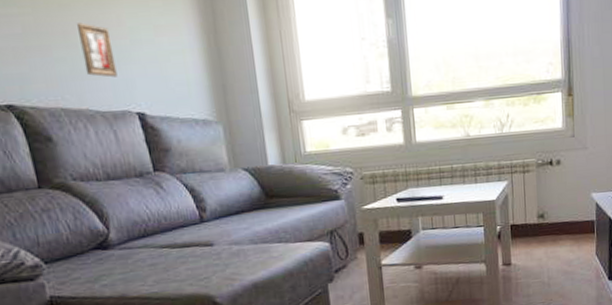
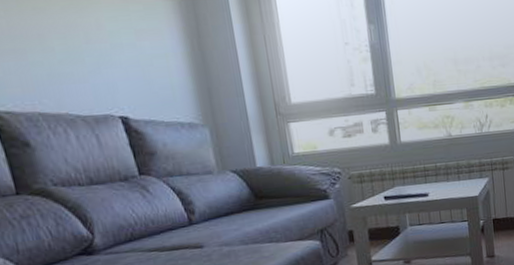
picture frame: present [77,22,118,78] -> none [54,26,98,82]

